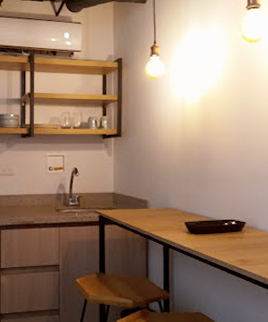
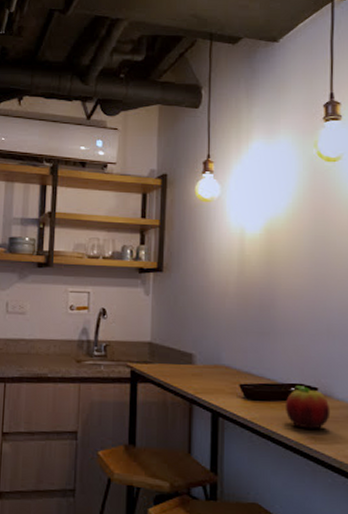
fruit: none [220,221,256,254] -> present [285,385,331,430]

